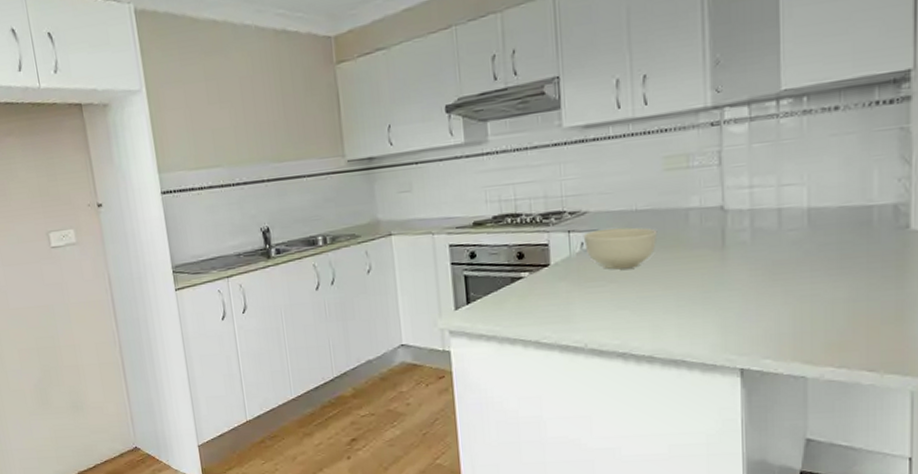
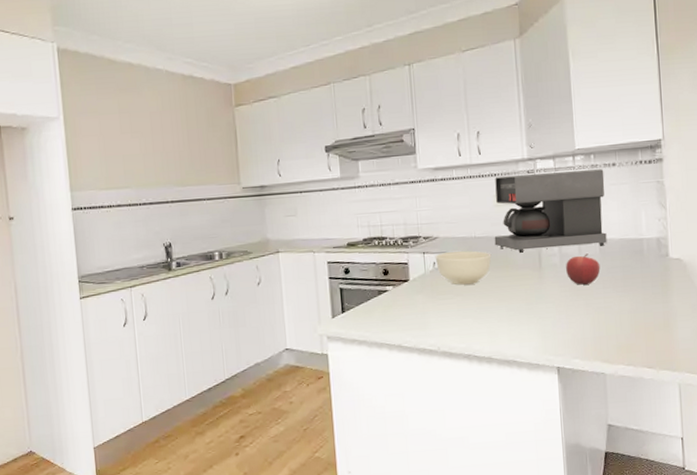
coffee maker: none [662,115,821,228] -> present [494,169,607,253]
fruit: none [759,227,808,268] -> present [566,253,601,285]

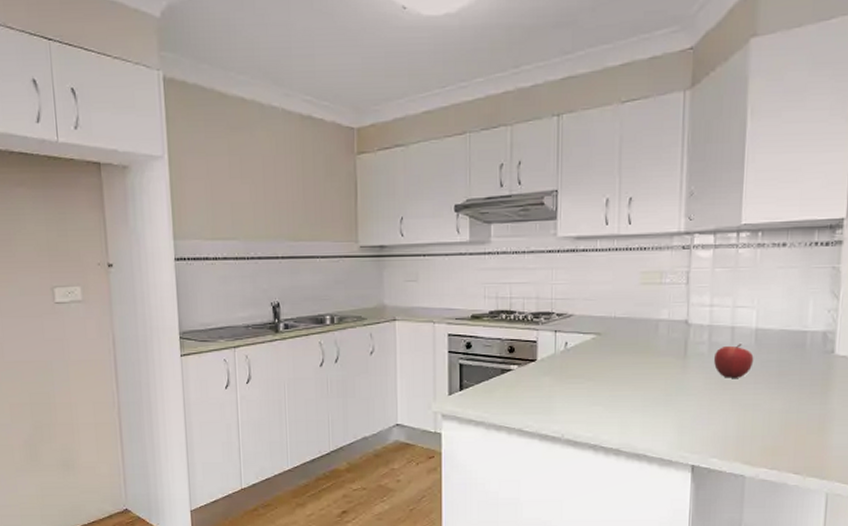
bowl: present [435,250,492,285] -> none [567,332,631,369]
coffee maker: present [494,169,607,253] -> none [636,249,772,338]

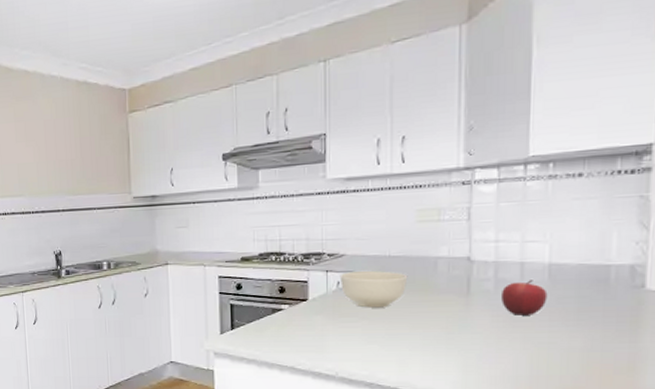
bowl: none [567,332,631,369] -> present [339,271,408,308]

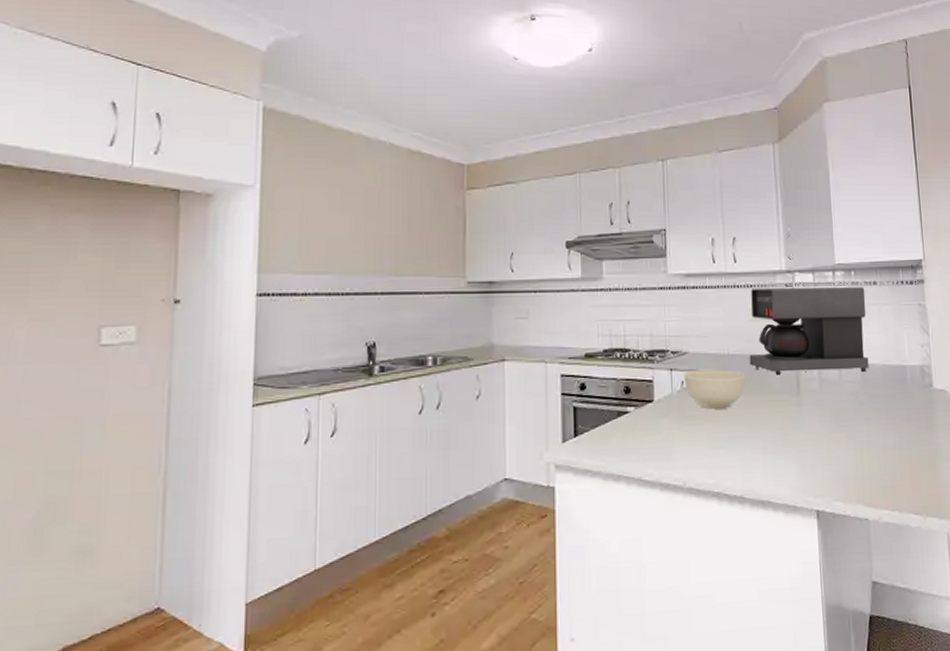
coffee maker: none [413,180,566,276] -> present [749,287,869,375]
fruit: present [502,280,548,316] -> none [826,379,863,415]

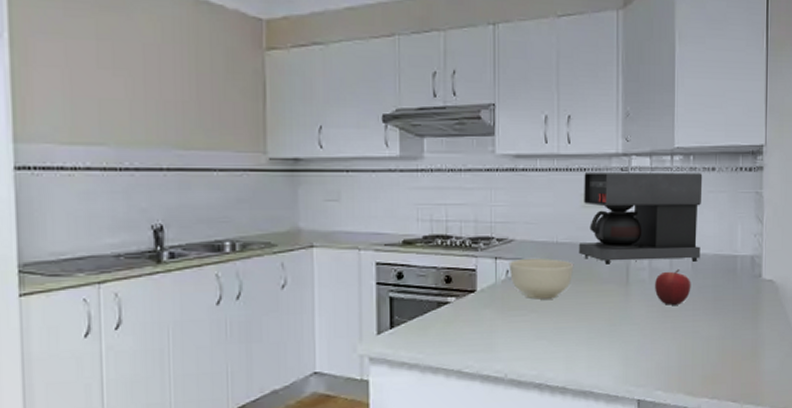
fruit: none [826,379,863,415] -> present [655,269,691,305]

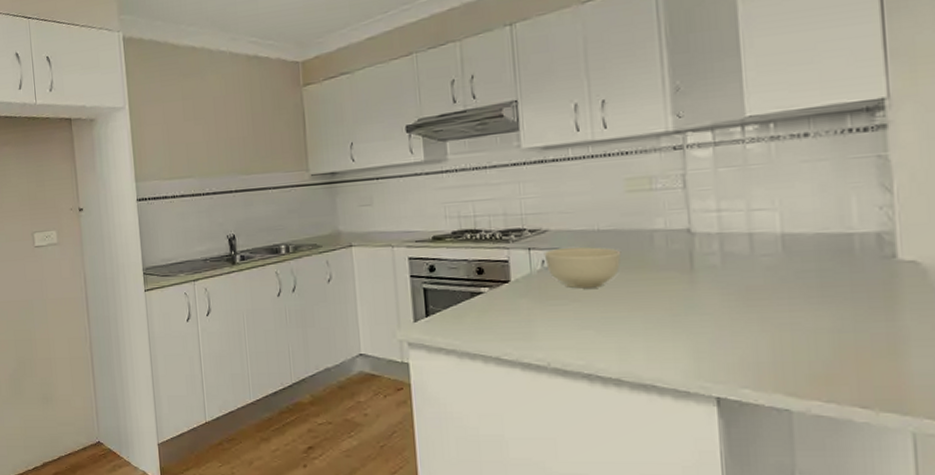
coffee maker: present [578,173,703,264] -> none [625,141,795,250]
fruit: present [655,269,691,305] -> none [730,252,784,293]

